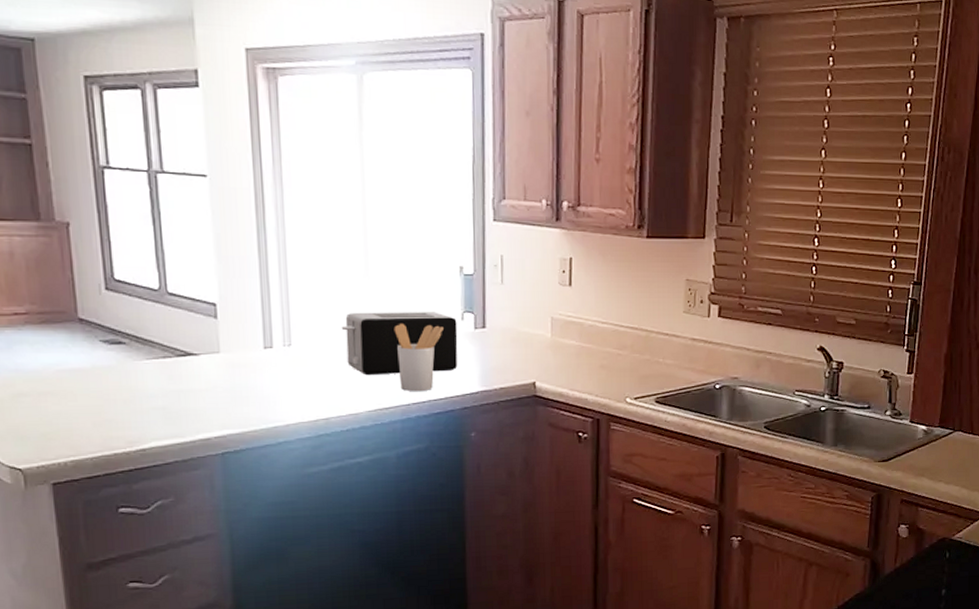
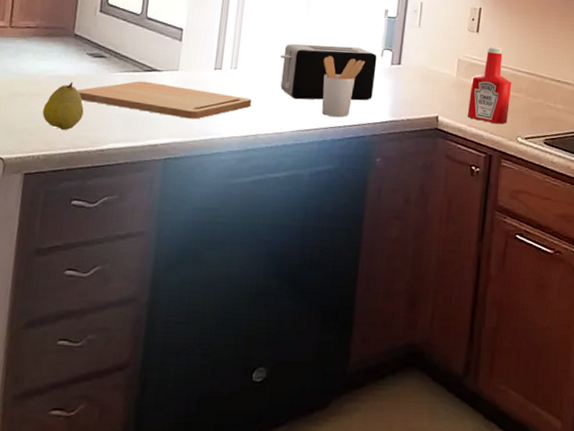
fruit: none [58,375,111,431] -> present [42,82,84,130]
cutting board: none [98,368,316,407] -> present [77,81,252,119]
ketchup bottle: none [567,301,615,386] -> present [467,46,512,124]

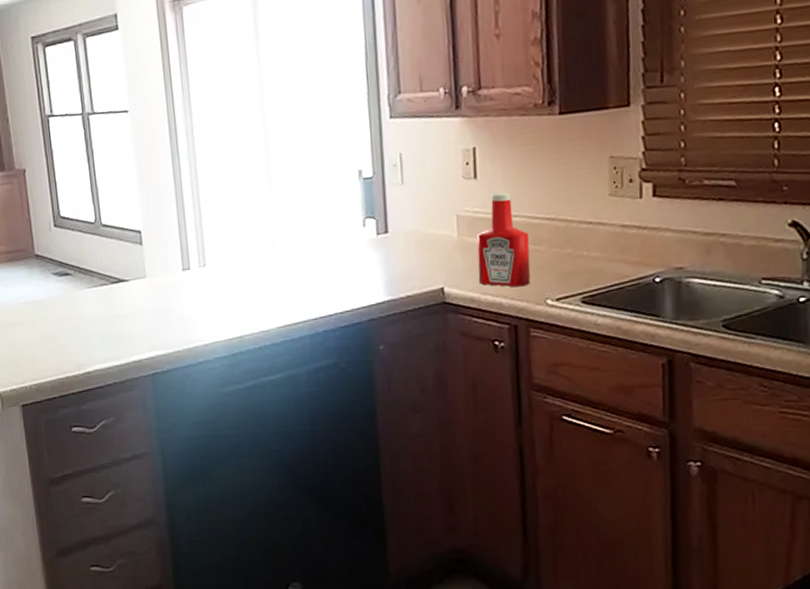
fruit: present [42,82,84,130] -> none [23,305,63,356]
cutting board: present [77,81,252,119] -> none [52,294,230,329]
toaster: present [280,43,377,101] -> none [249,220,362,291]
utensil holder: present [322,55,365,118] -> none [298,234,346,306]

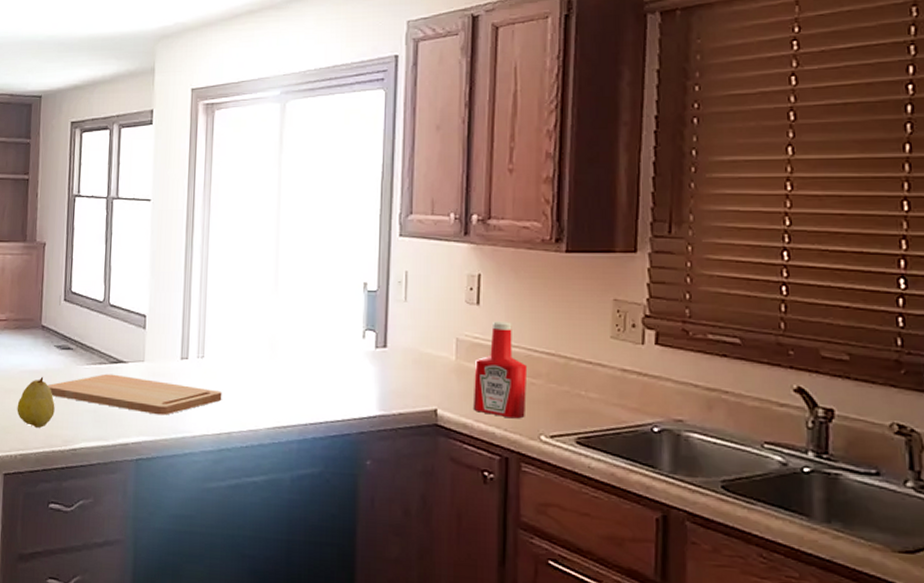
fruit: none [23,305,63,356] -> present [17,376,55,428]
cutting board: none [52,294,230,329] -> present [48,373,222,416]

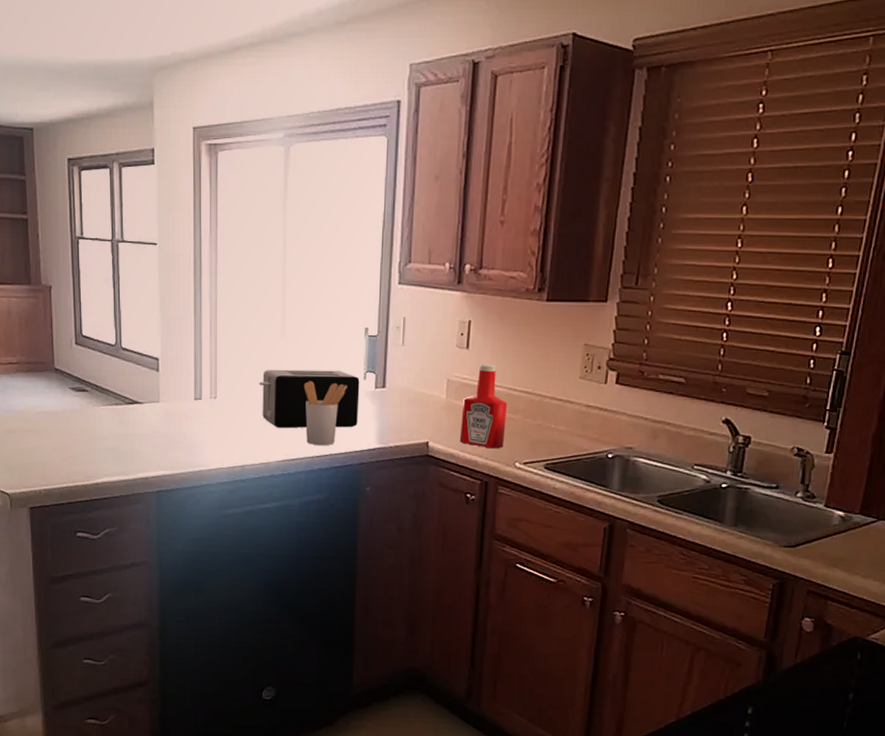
fruit: present [17,376,55,428] -> none [37,417,75,465]
cutting board: present [48,373,222,416] -> none [66,414,235,452]
toaster: none [249,326,358,392] -> present [259,369,360,429]
utensil holder: none [297,339,344,412] -> present [303,380,347,446]

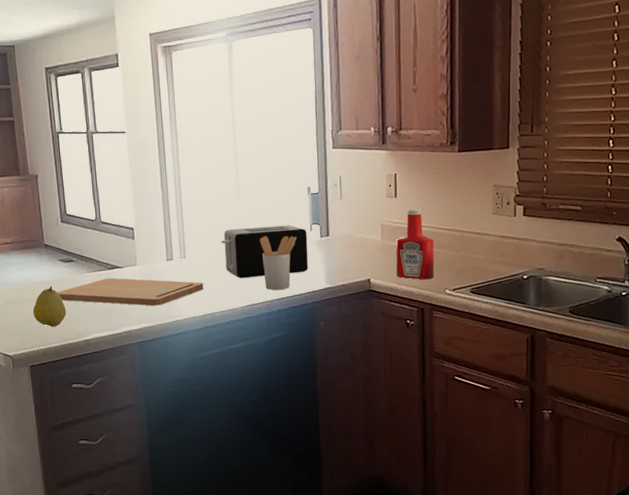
fruit: none [37,417,75,465] -> present [33,285,66,327]
cutting board: none [66,414,235,452] -> present [57,278,204,306]

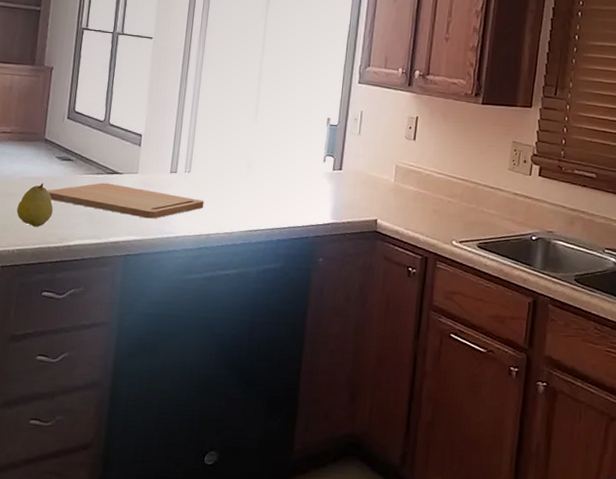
toaster: present [221,225,308,279] -> none [230,149,320,204]
utensil holder: present [259,235,297,290] -> none [268,160,308,219]
ketchup bottle: present [395,208,435,280] -> none [404,153,447,228]

